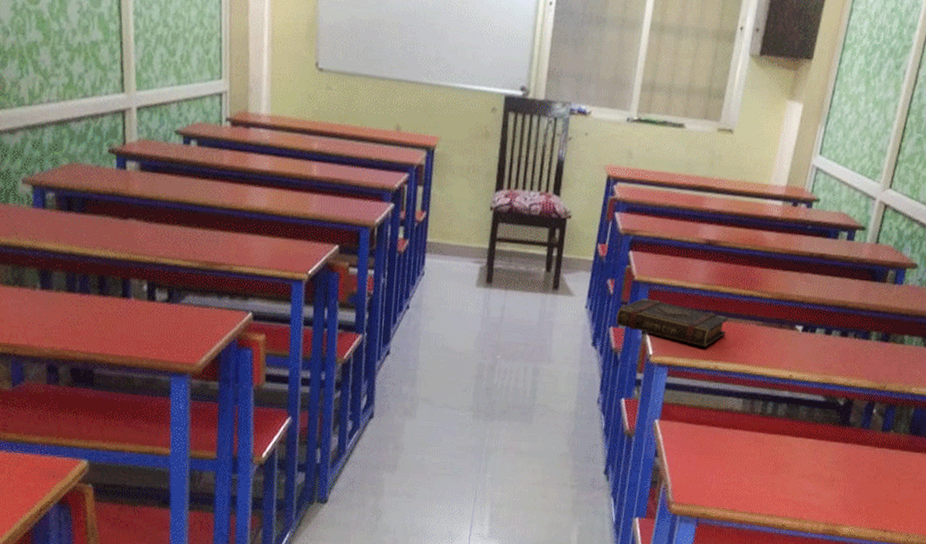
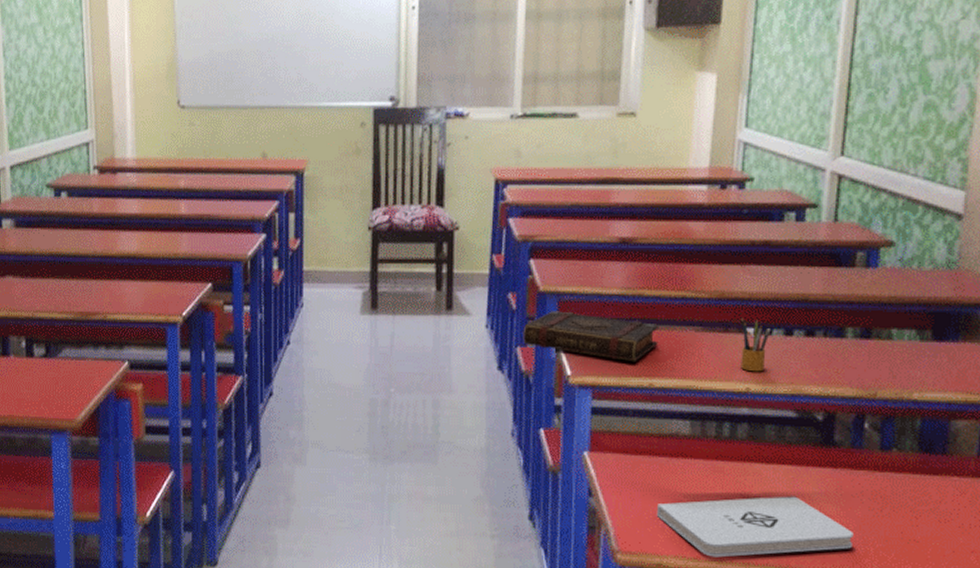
notepad: none [706,463,853,510] -> present [656,496,854,558]
pencil box: none [788,316,816,363] -> present [740,317,772,372]

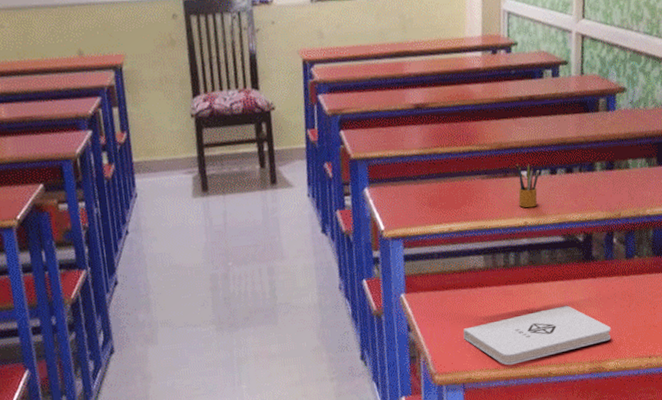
book: present [523,311,660,362] -> none [340,173,453,212]

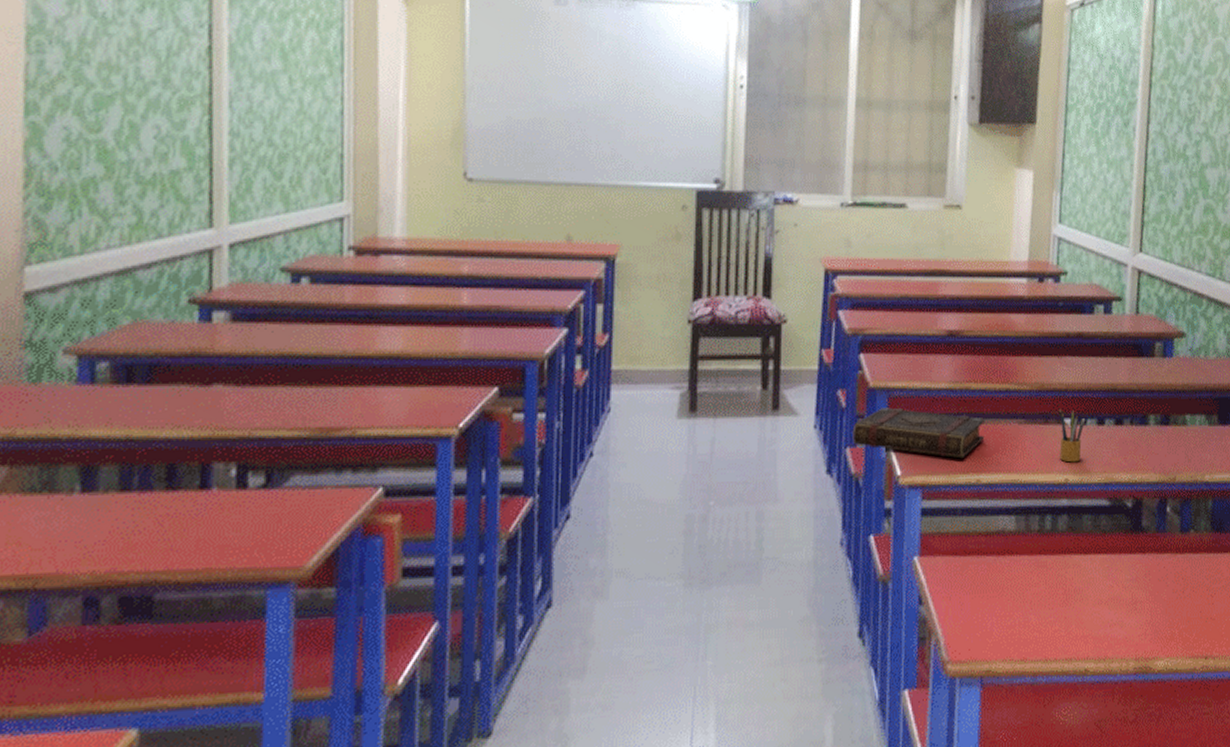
book: none [340,173,453,212] -> present [852,407,986,459]
notepad: present [463,305,611,366] -> none [985,585,1161,657]

